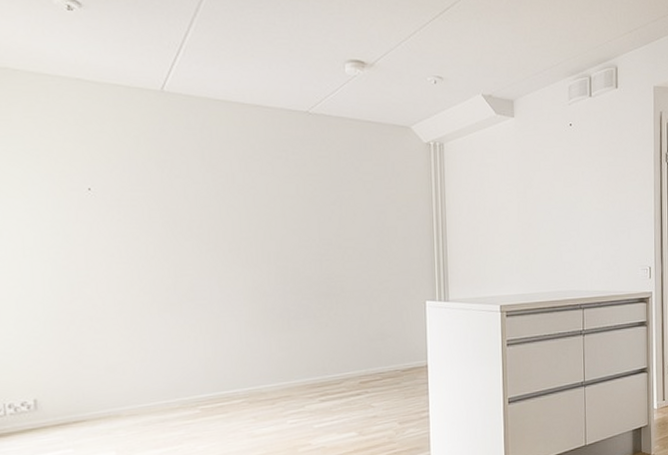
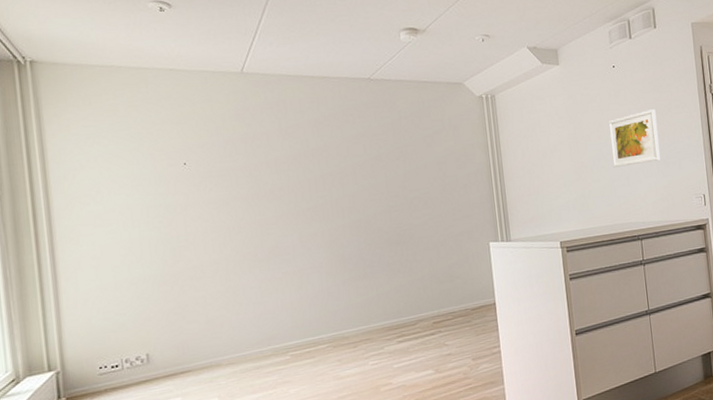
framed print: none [560,174,610,232] -> present [608,109,660,168]

